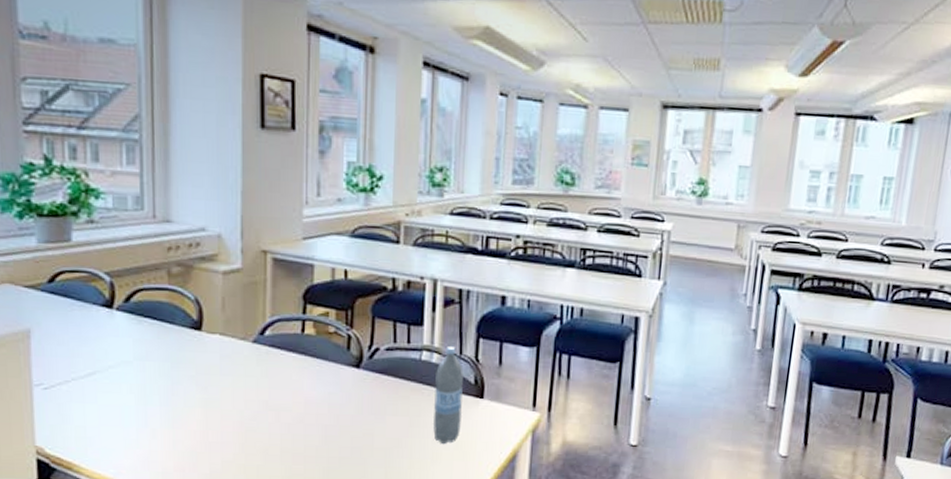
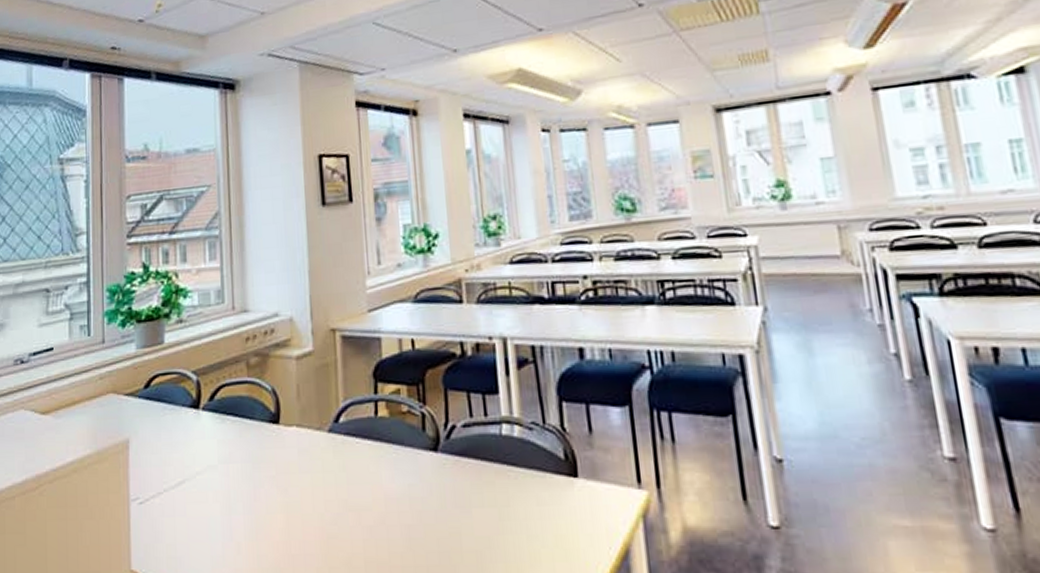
water bottle: present [433,347,464,445] -> none [519,415,558,542]

